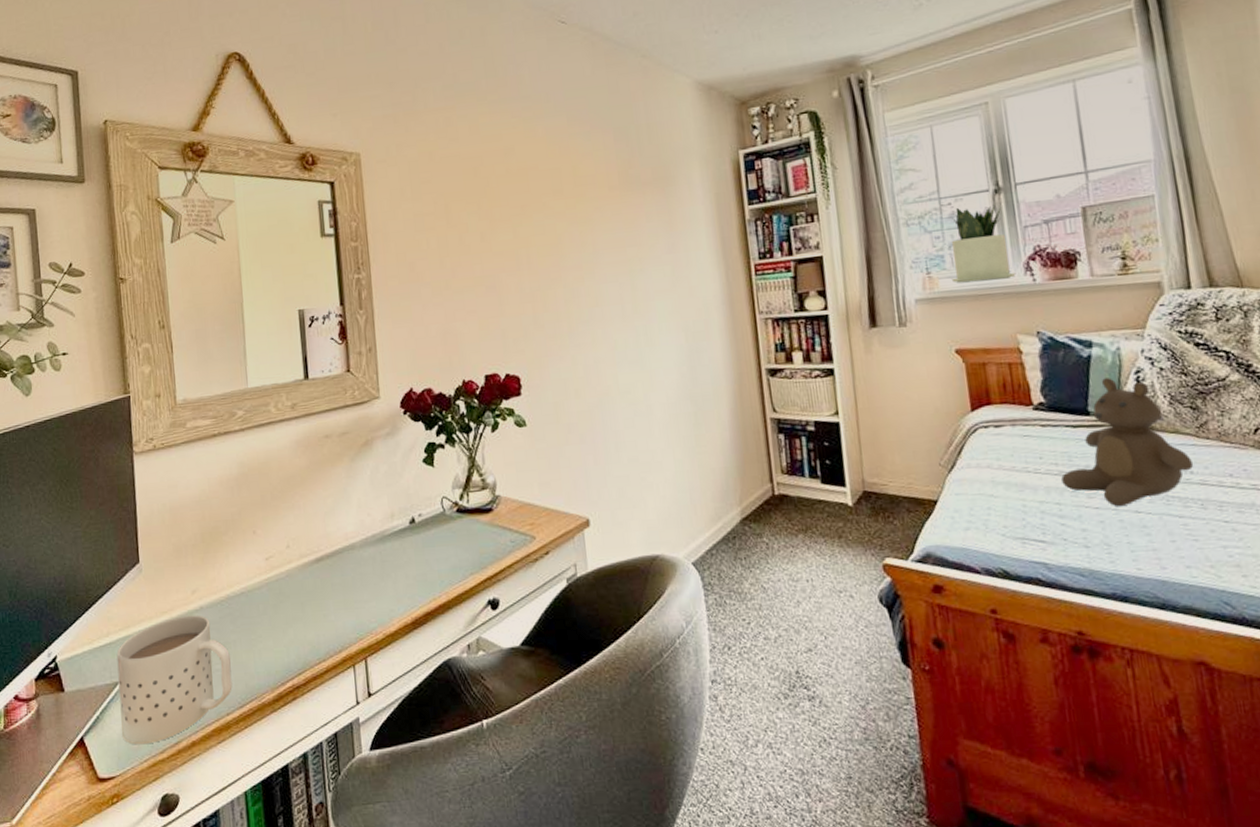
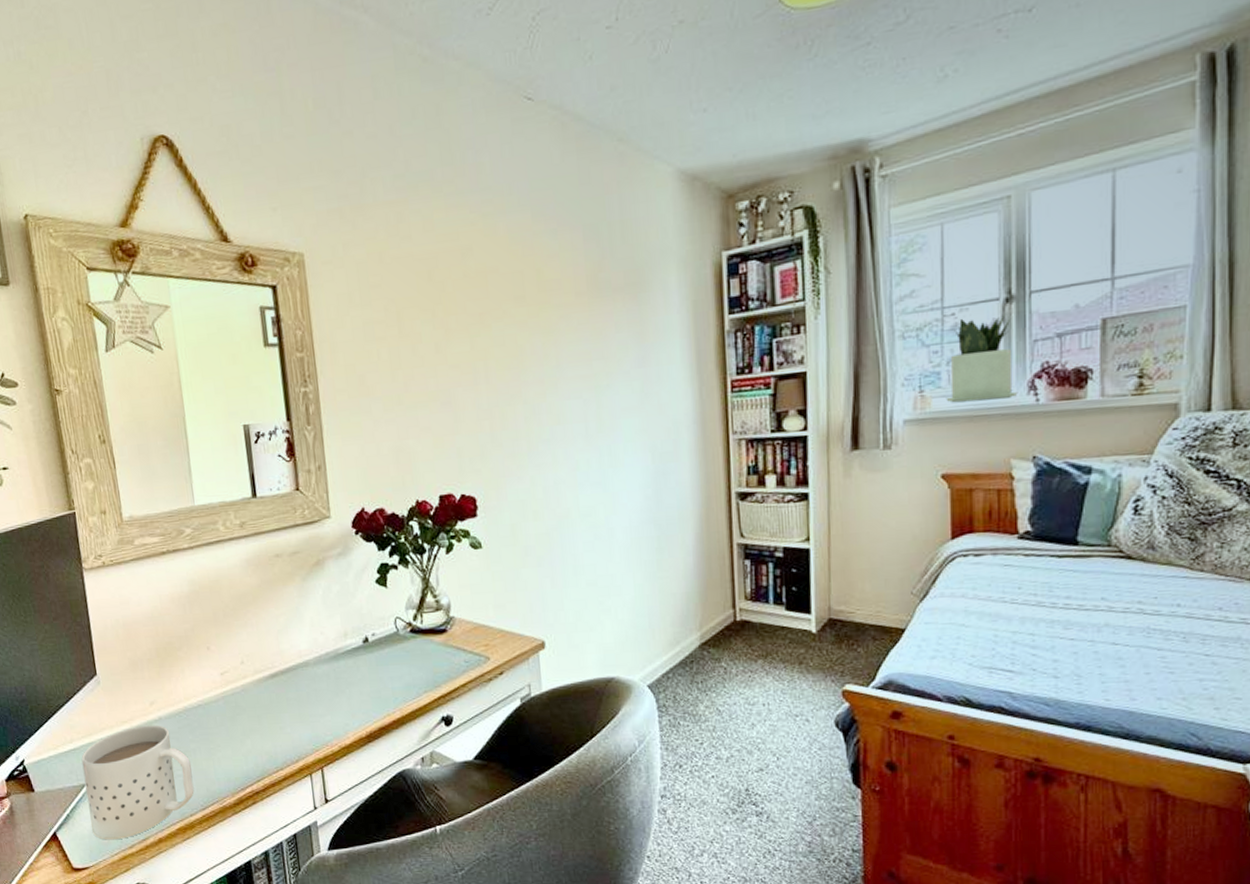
teddy bear: present [1061,378,1194,506] -> none [1039,506,1182,638]

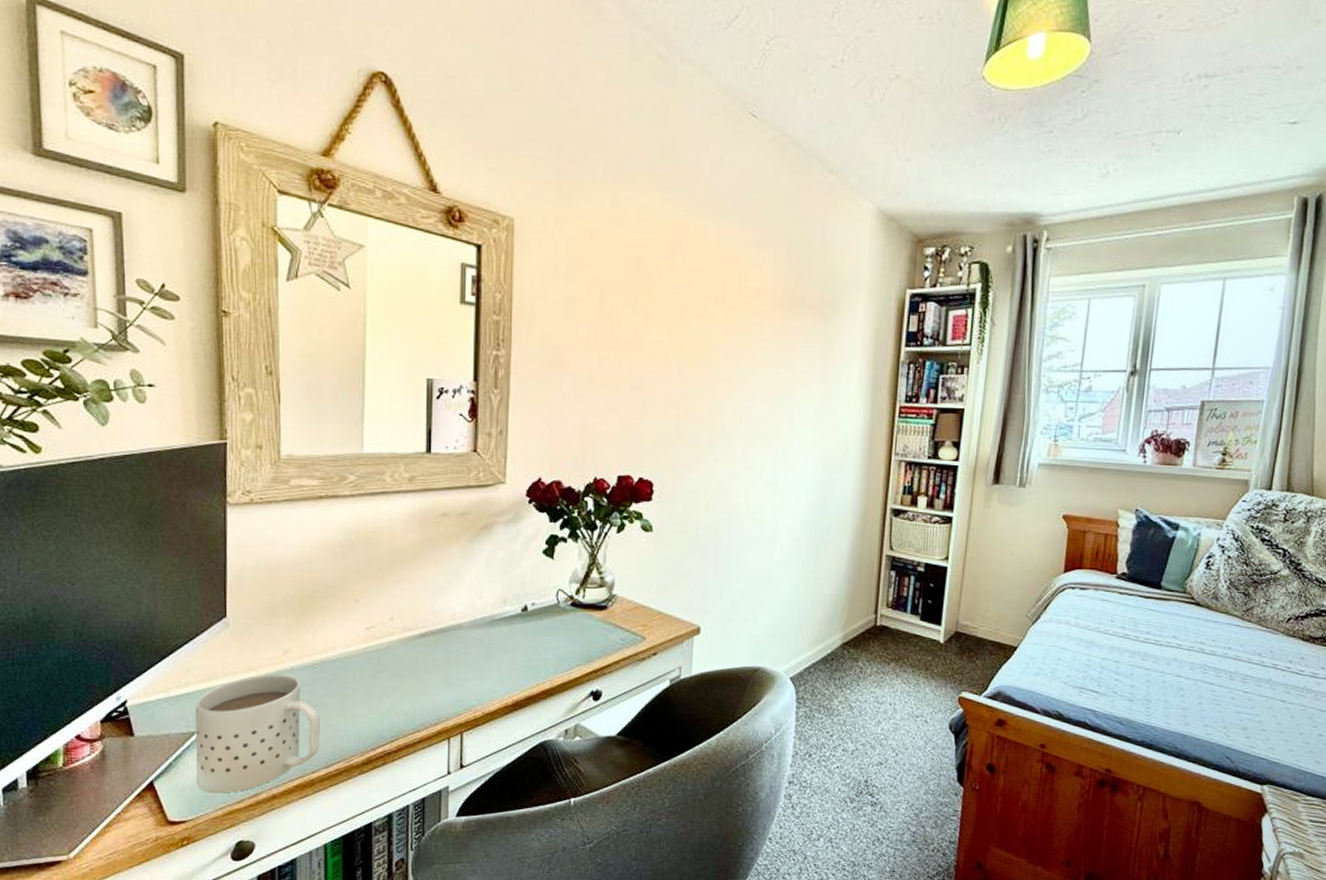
planter: present [946,315,1018,403] -> none [1074,382,1134,457]

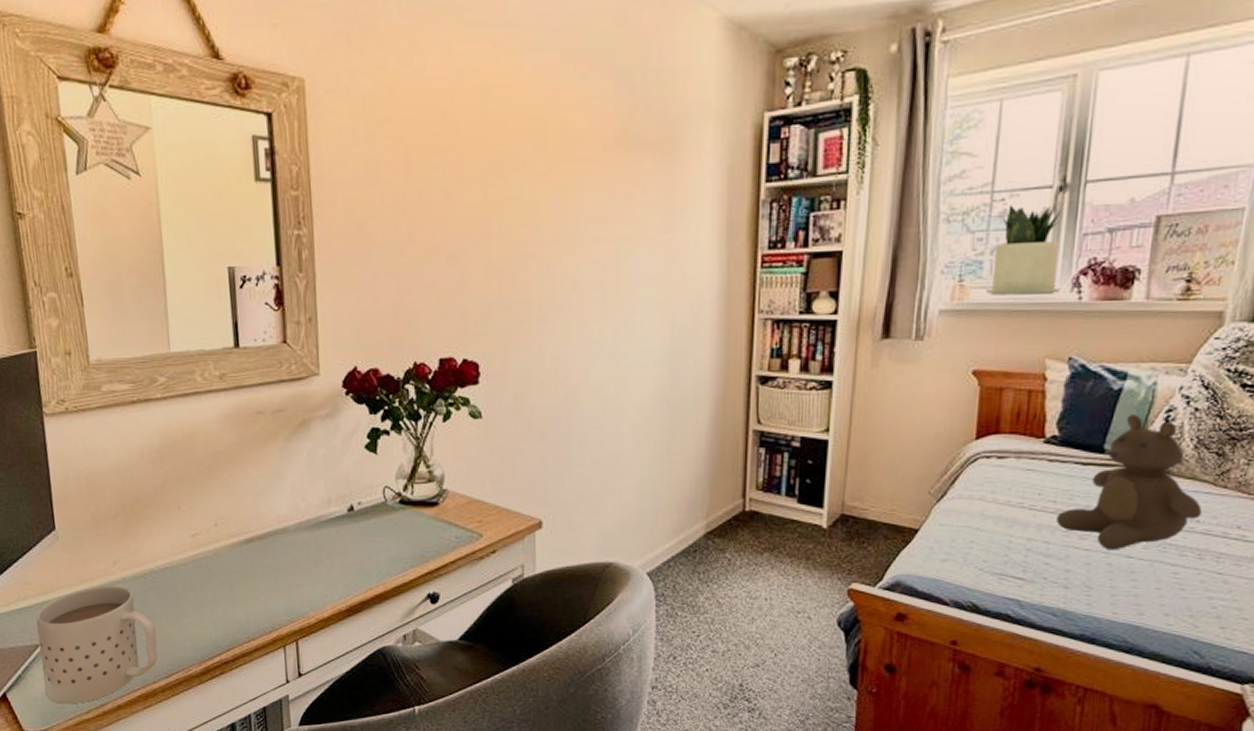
planter: none [1074,382,1134,457] -> present [985,204,1064,295]
teddy bear: none [1124,559,1233,669] -> present [1056,415,1203,549]

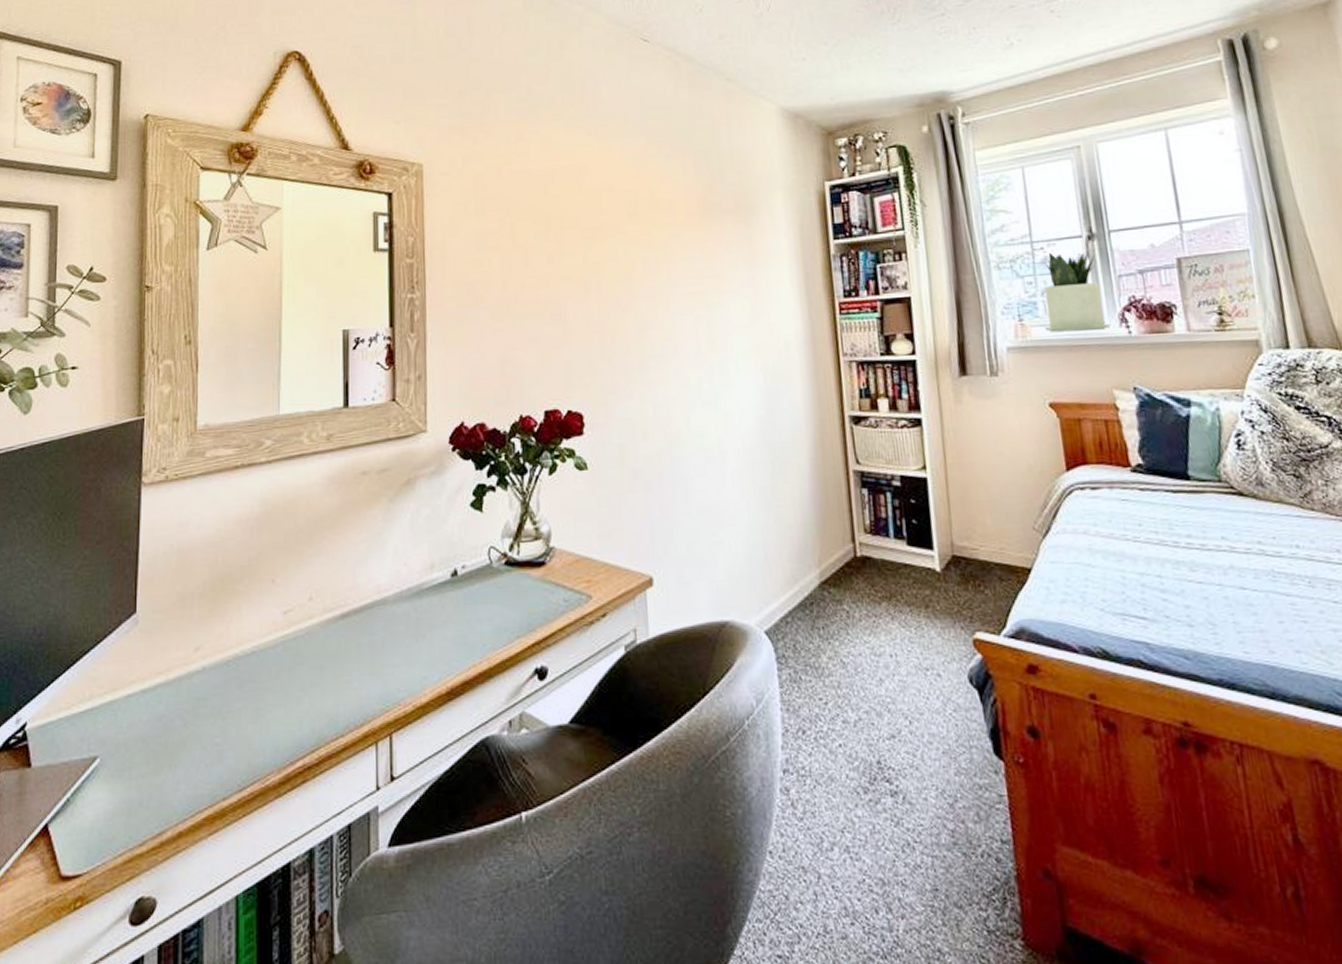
mug: present [35,586,158,704] -> none [95,677,232,835]
teddy bear: present [1056,415,1203,549] -> none [1162,440,1300,581]

